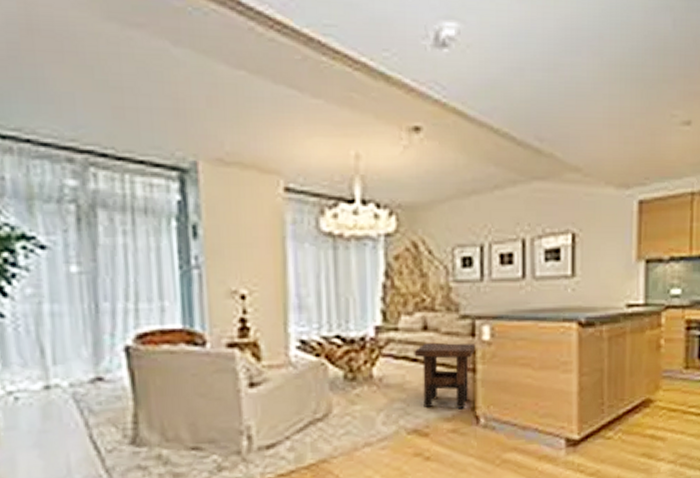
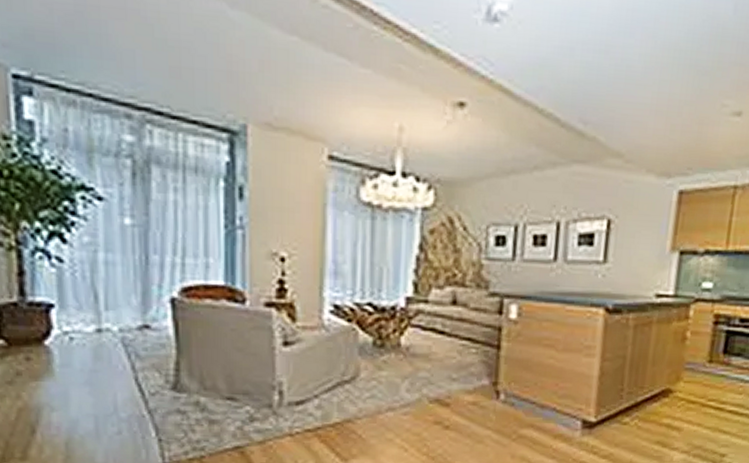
side table: present [414,342,476,408] -> none [441,316,502,382]

